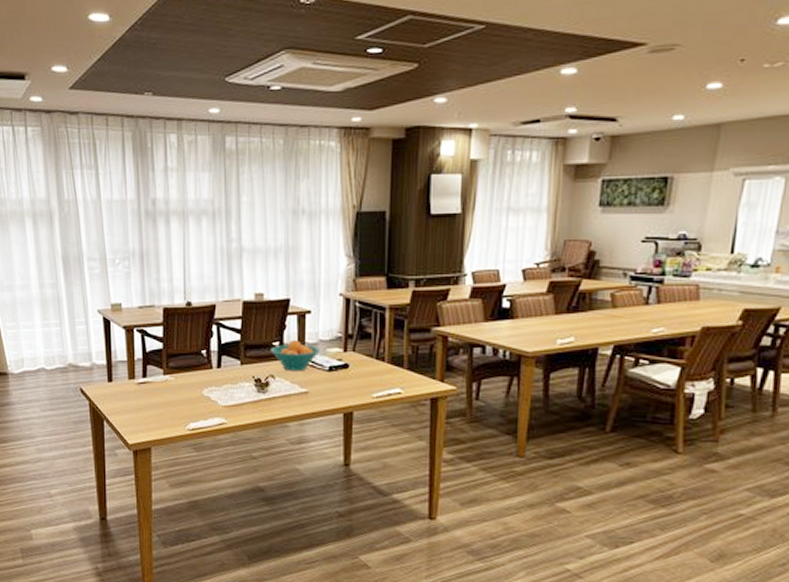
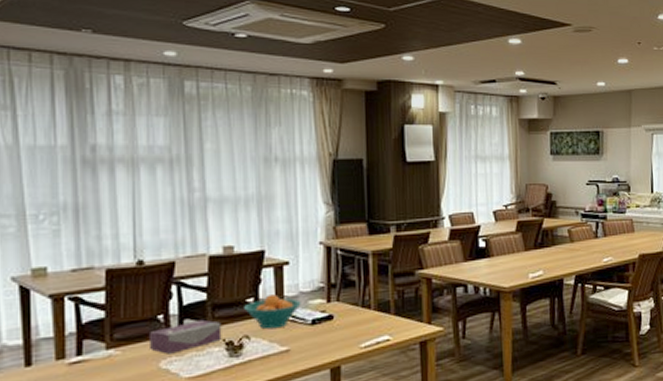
tissue box: none [194,357,252,384] -> present [148,319,222,354]

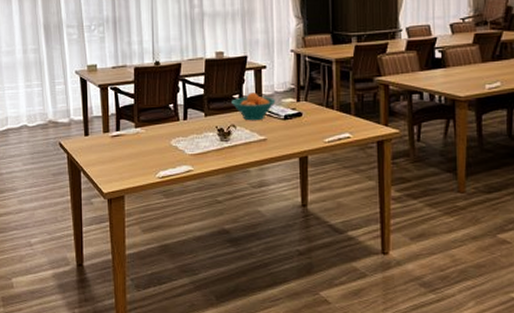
tissue box: present [148,319,222,354] -> none [163,109,215,135]

